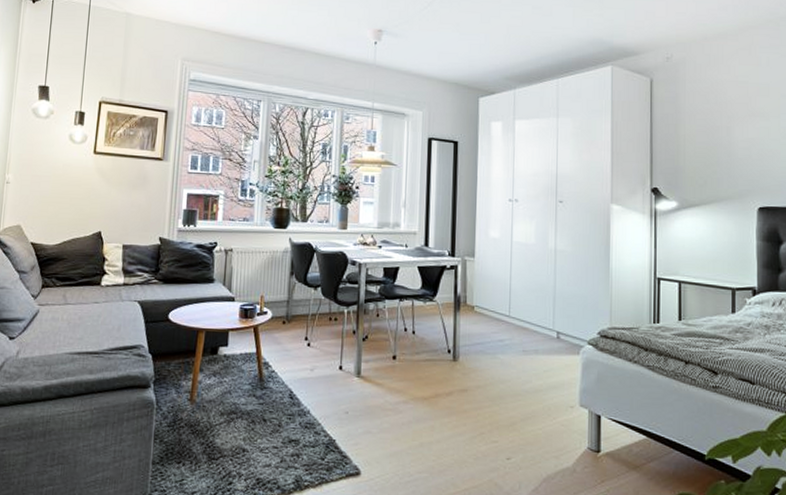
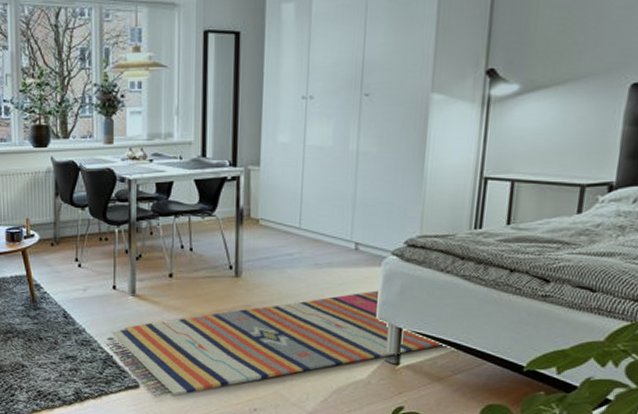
rug: none [328,378,636,486] -> present [104,290,442,397]

